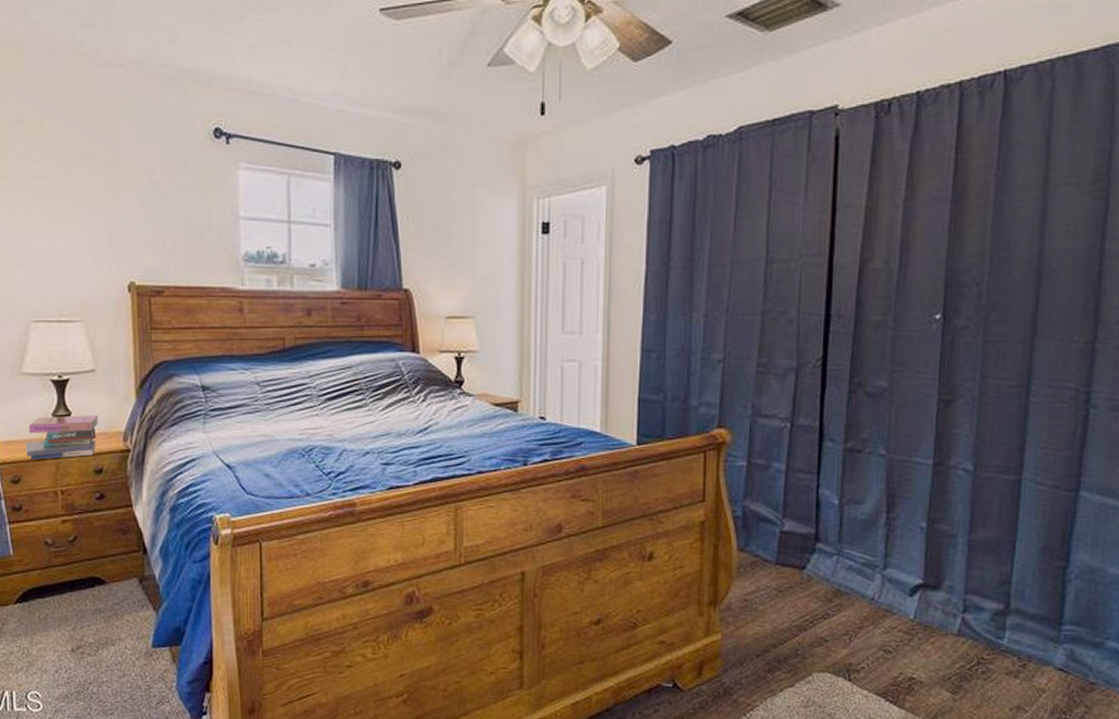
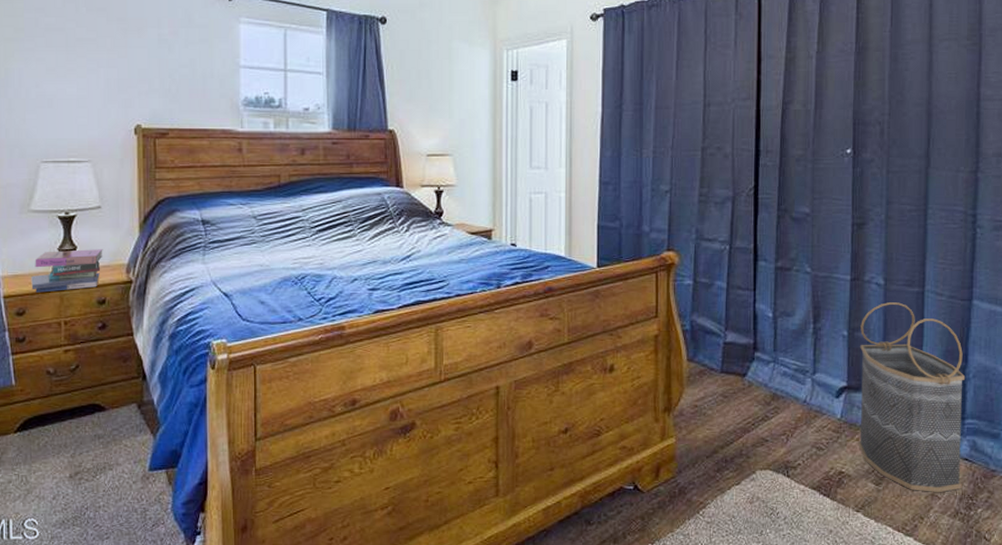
basket: none [933,491,1066,706] -> present [858,302,966,493]

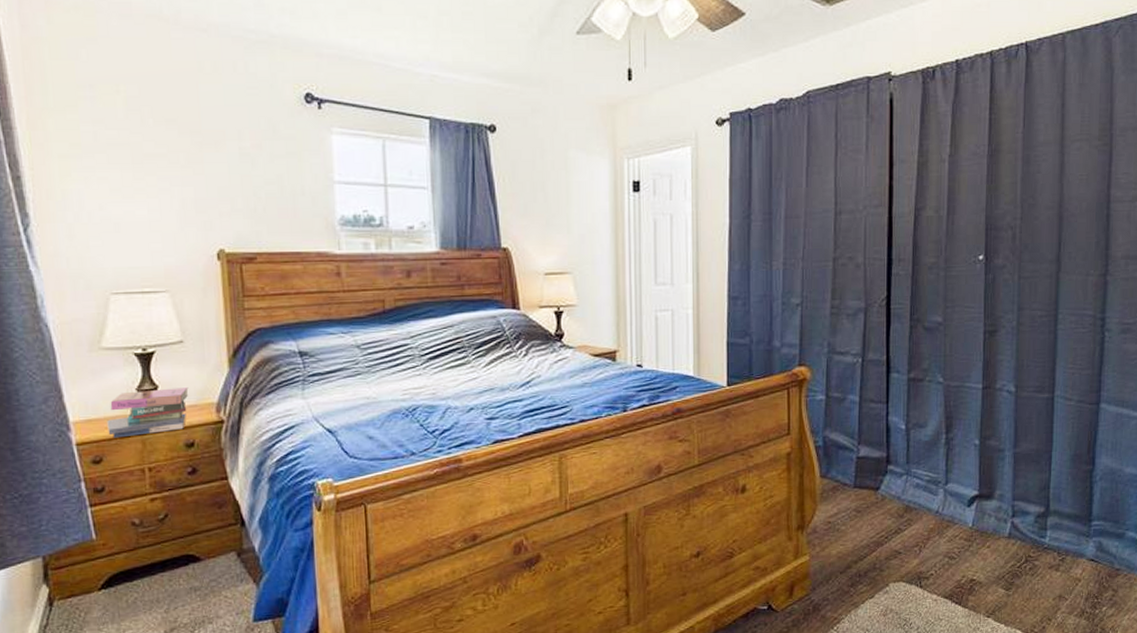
basket: present [858,302,966,493] -> none [989,409,1093,594]

